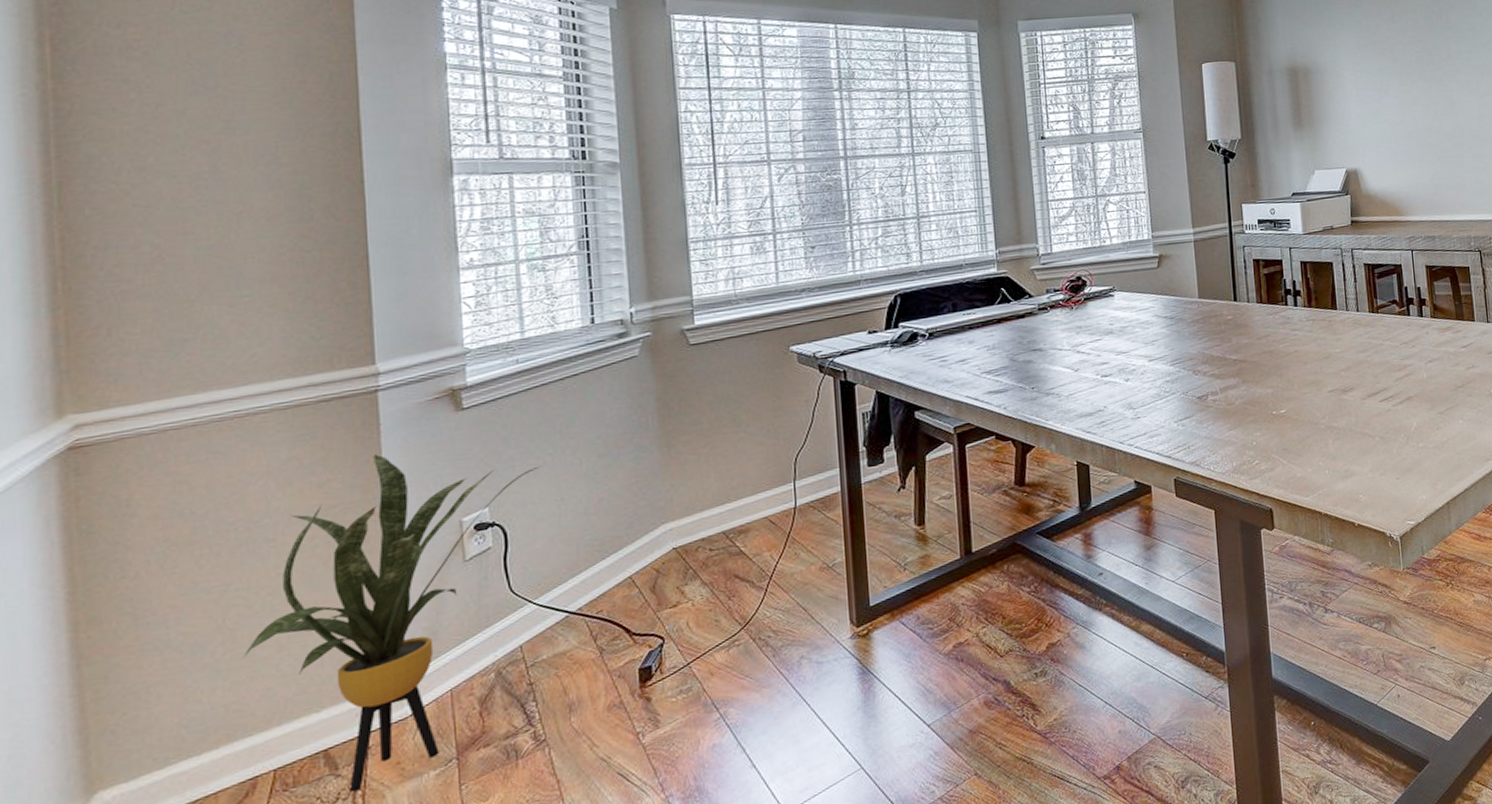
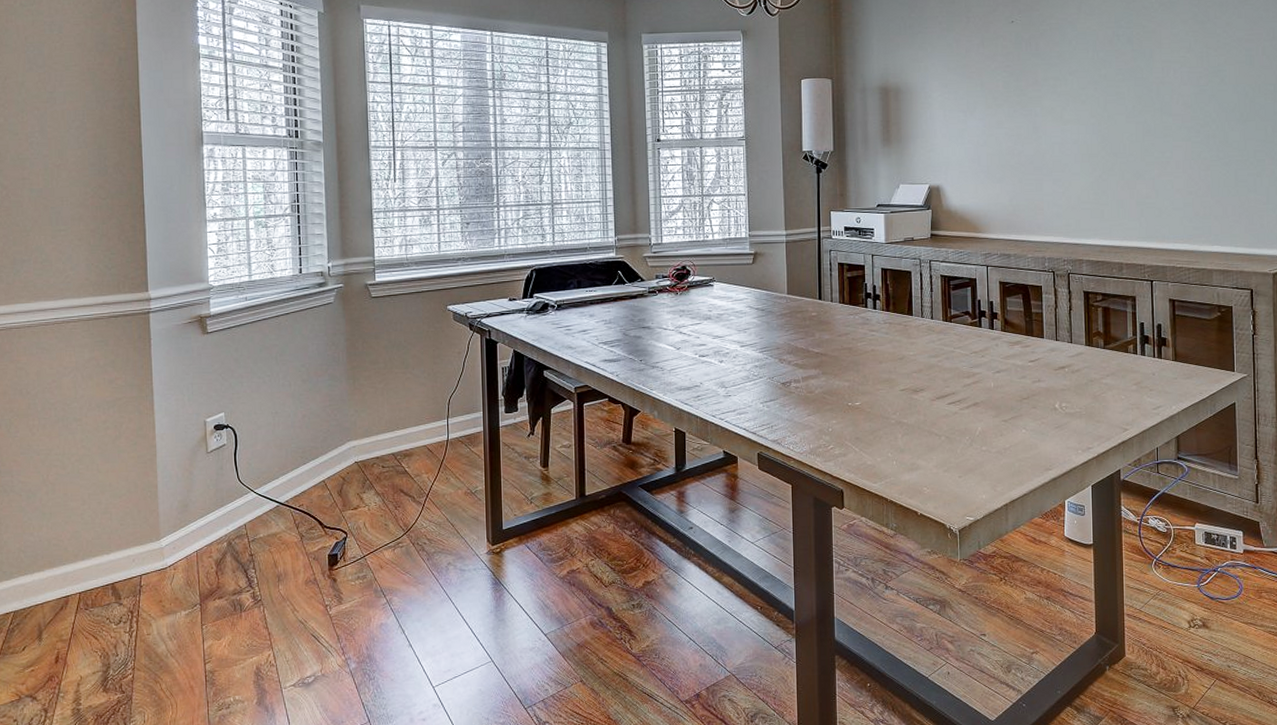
house plant: present [243,454,542,793] -> none [60,362,262,618]

